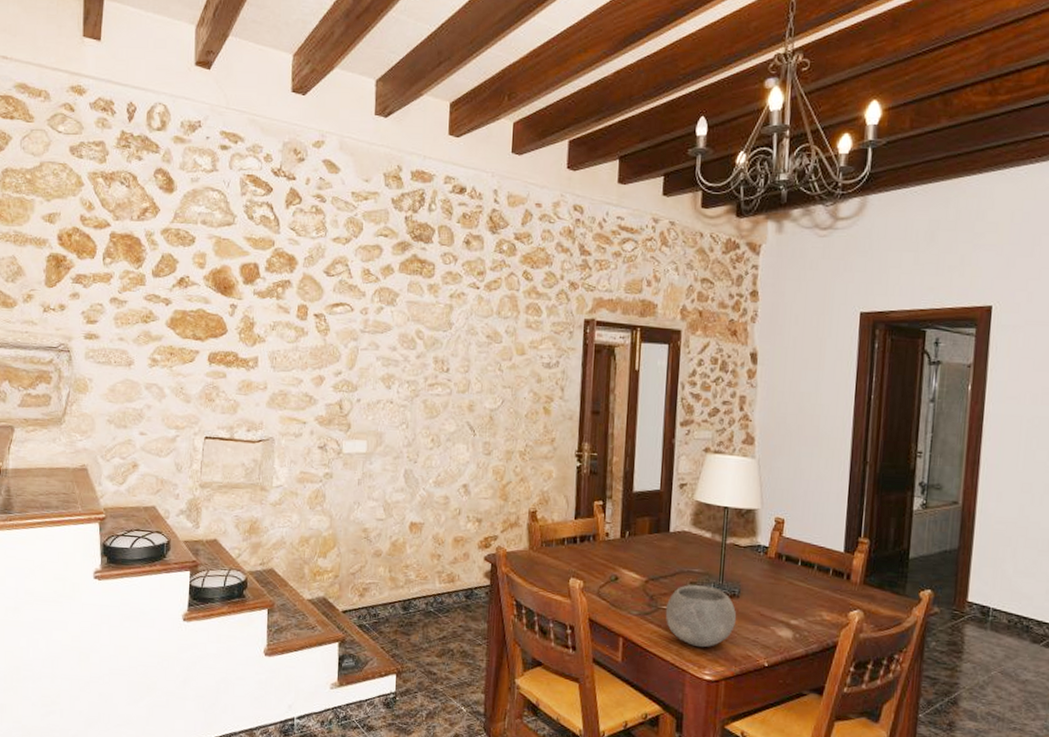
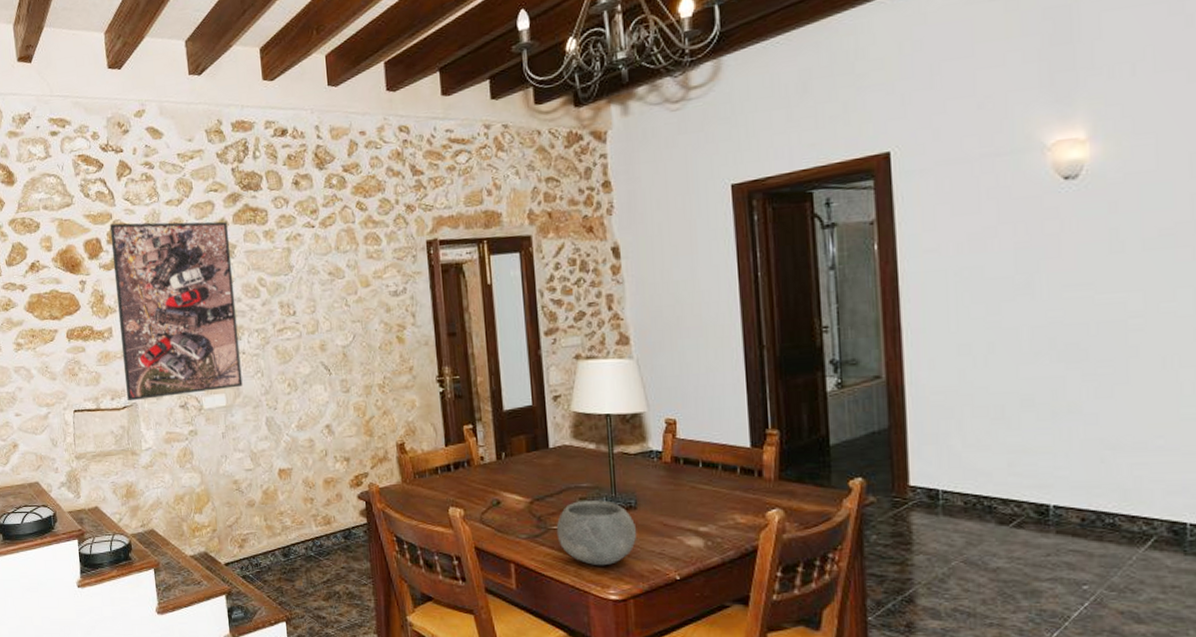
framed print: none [263,251,394,436] -> present [109,221,243,402]

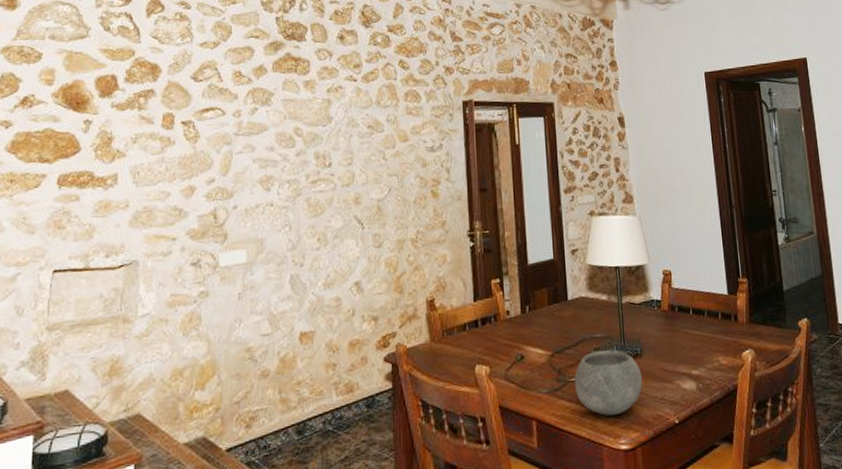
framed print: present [109,221,243,402] -> none [125,61,267,259]

